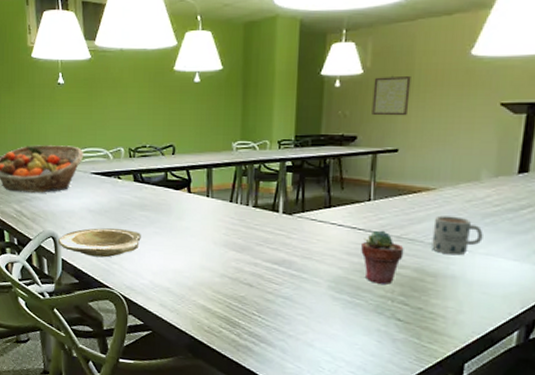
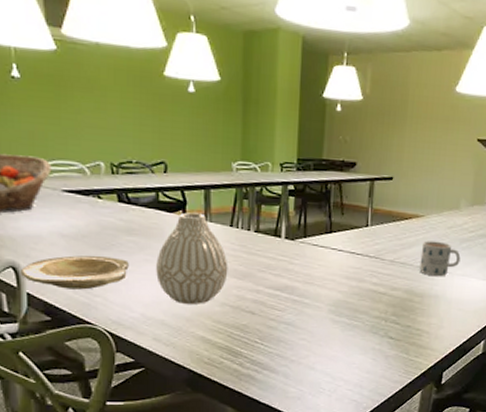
vase: none [164,189,228,275] -> present [156,212,228,304]
potted succulent: present [361,230,404,286] -> none [359,254,396,307]
wall art: present [372,75,411,116] -> none [370,104,405,146]

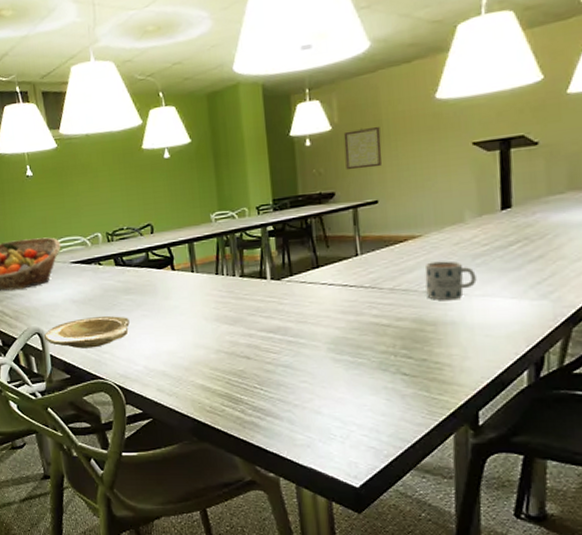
vase: present [156,212,228,304] -> none [152,266,219,354]
wall art: none [370,104,405,146] -> present [343,127,382,170]

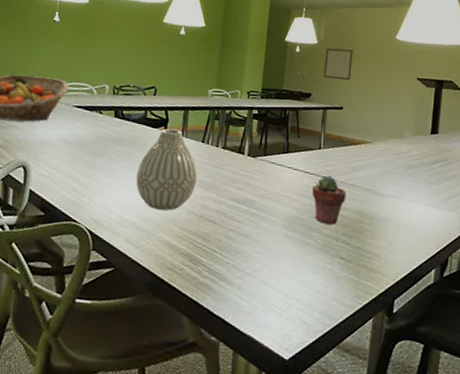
plate: present [43,316,130,349] -> none [28,159,115,190]
vase: none [152,266,219,354] -> present [136,128,197,211]
potted succulent: none [355,284,400,341] -> present [312,175,347,226]
mug: present [424,260,477,301] -> none [368,165,407,201]

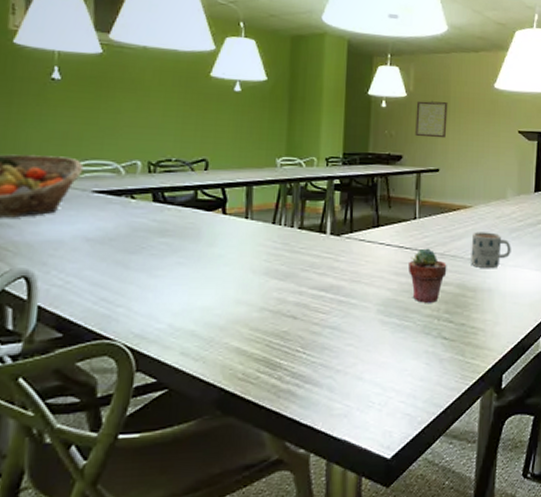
vase: present [136,128,197,211] -> none [189,210,269,310]
mug: none [368,165,407,201] -> present [471,232,511,269]

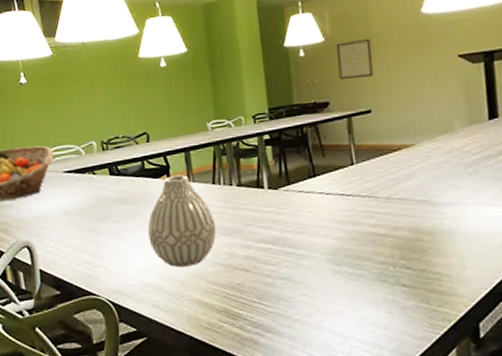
vase: none [189,210,269,310] -> present [148,175,217,267]
potted succulent: present [408,248,447,304] -> none [352,193,396,251]
mug: present [471,232,511,269] -> none [418,169,470,210]

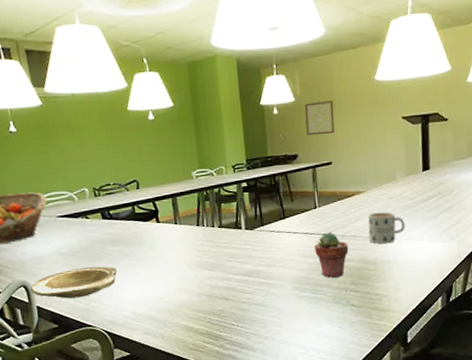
plate: none [33,227,124,263] -> present [30,266,117,299]
vase: present [148,175,217,267] -> none [139,218,201,299]
potted succulent: none [352,193,396,251] -> present [314,232,349,279]
mug: none [418,169,470,210] -> present [367,211,406,244]

